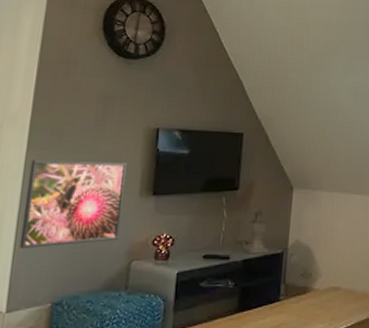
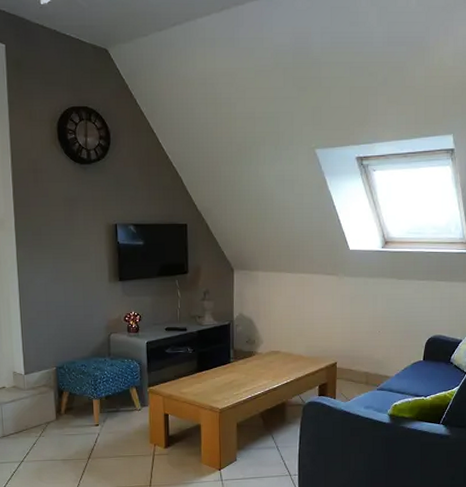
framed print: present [19,160,128,249] -> none [21,255,98,327]

